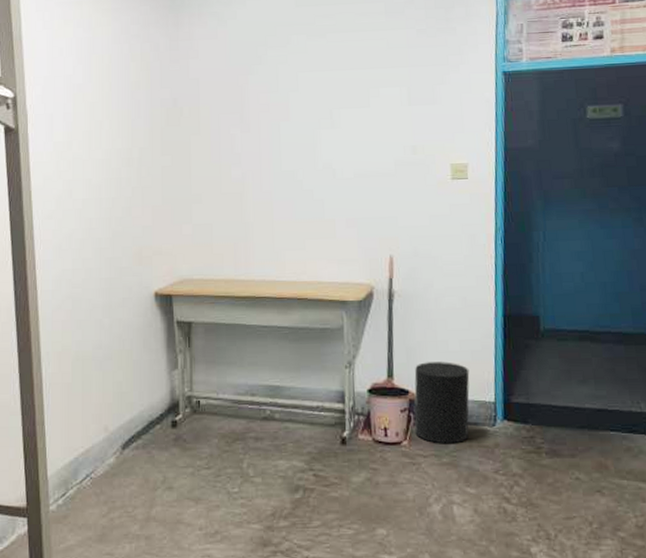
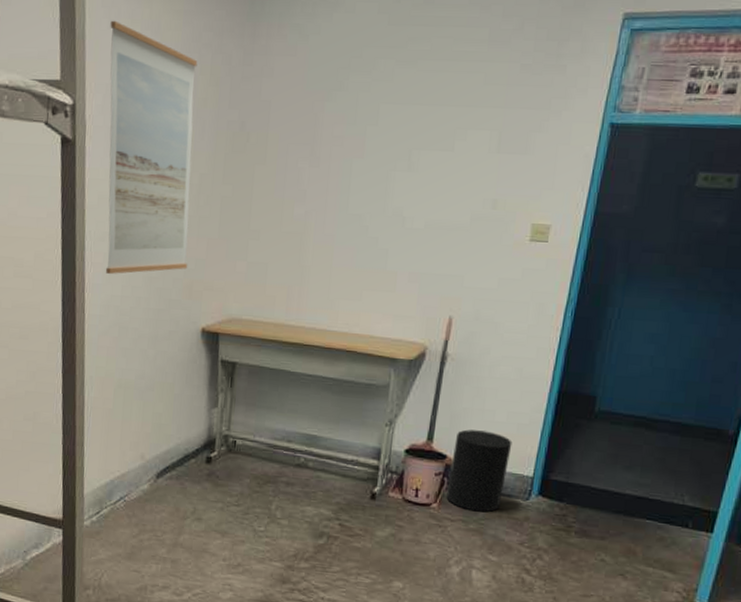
wall art: none [45,22,136,250] -> present [105,20,198,275]

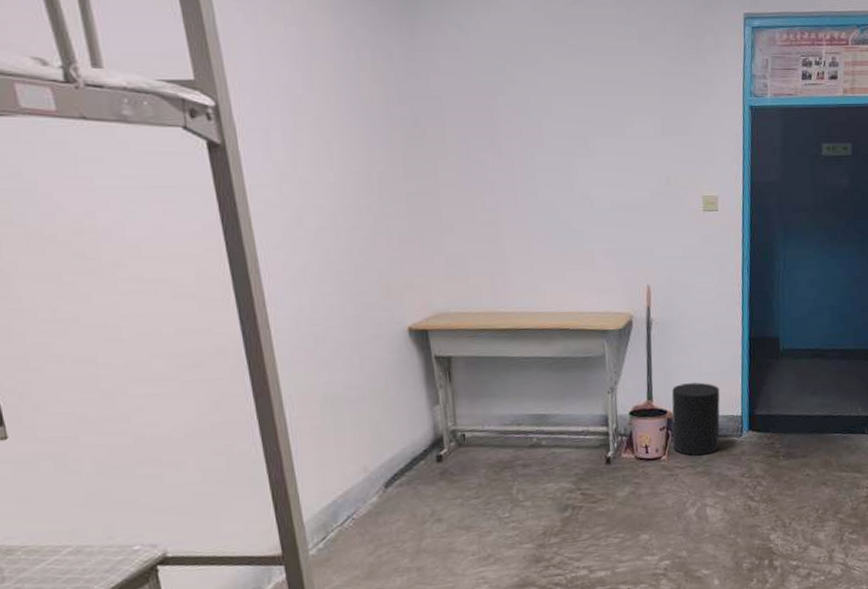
wall art: present [105,20,198,275] -> none [246,15,382,285]

